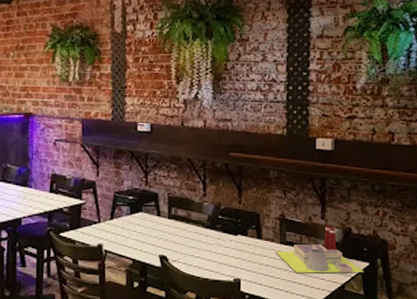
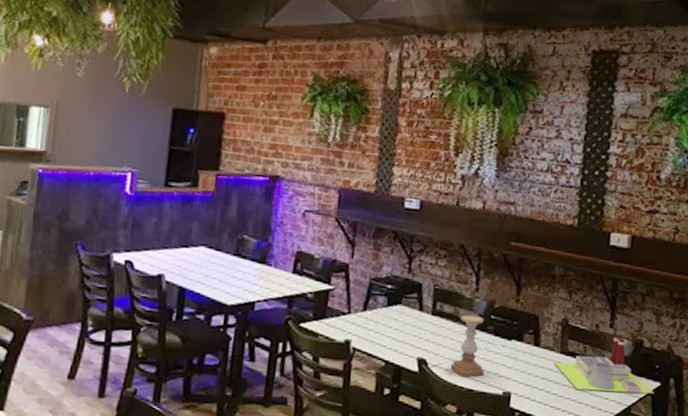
candle holder: none [187,216,217,269] -> present [450,314,485,378]

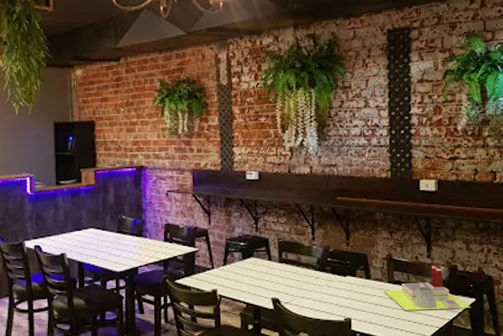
candle holder: present [450,314,485,378] -> none [299,259,327,310]

